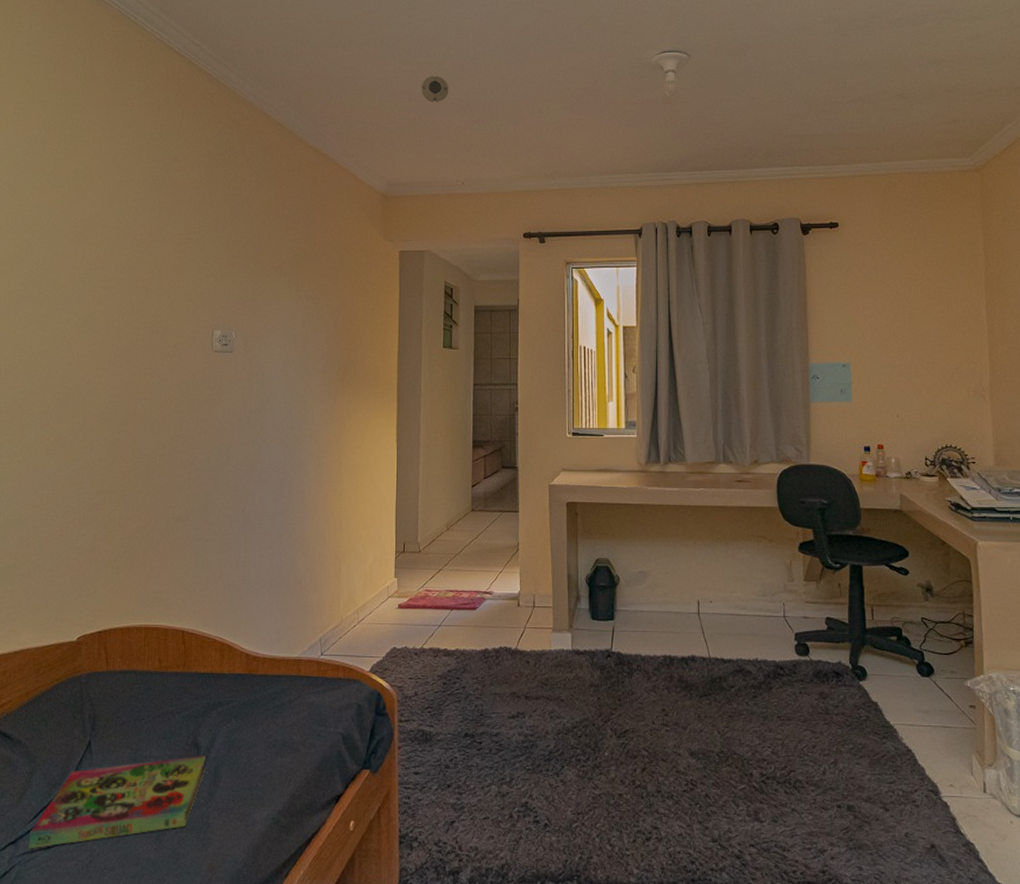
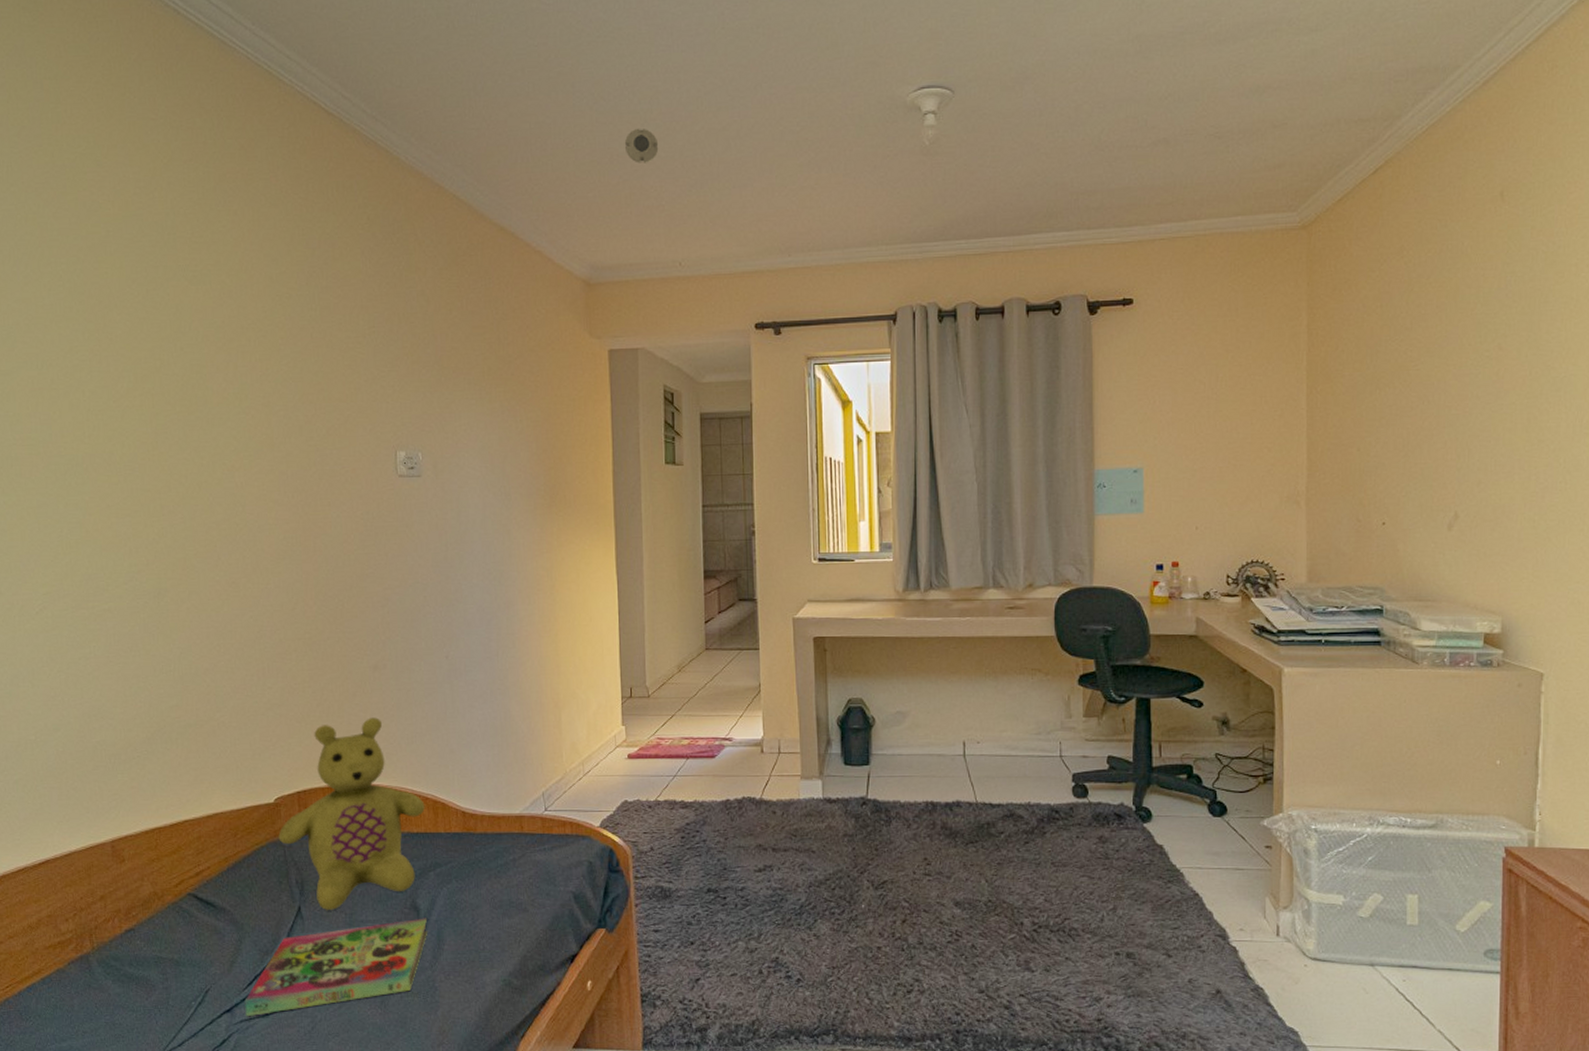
stuffed bear: none [77,564,213,745] -> present [278,717,425,910]

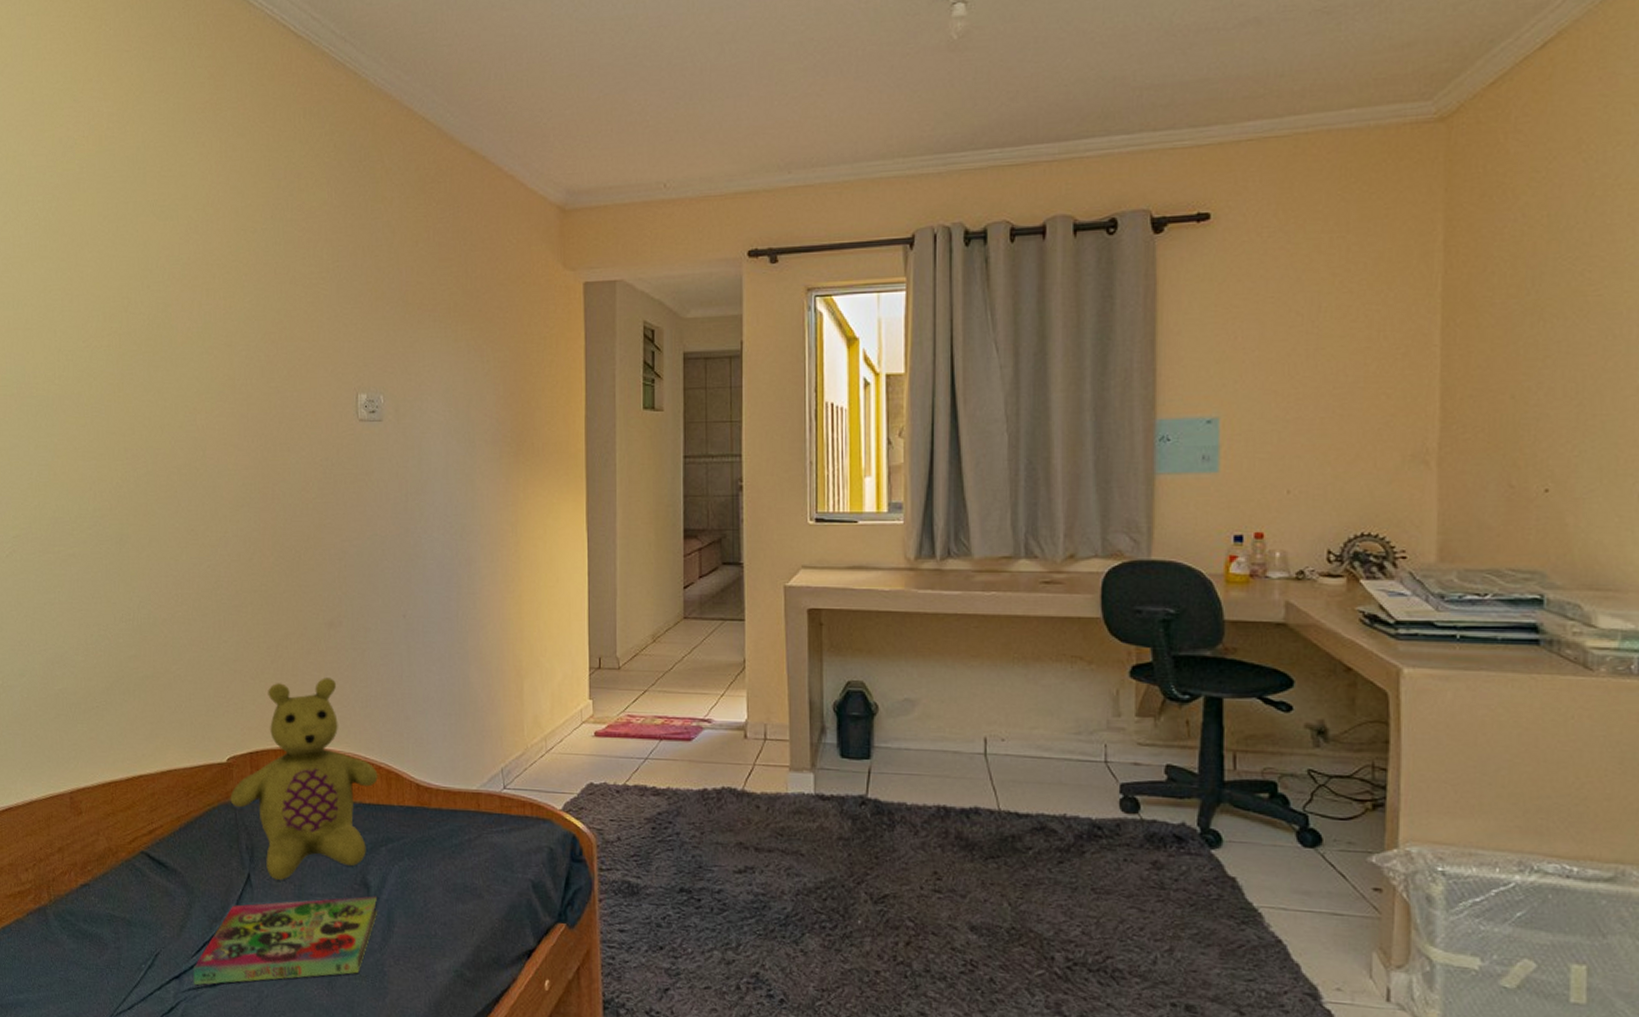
smoke detector: present [624,128,659,163] -> none [606,35,644,75]

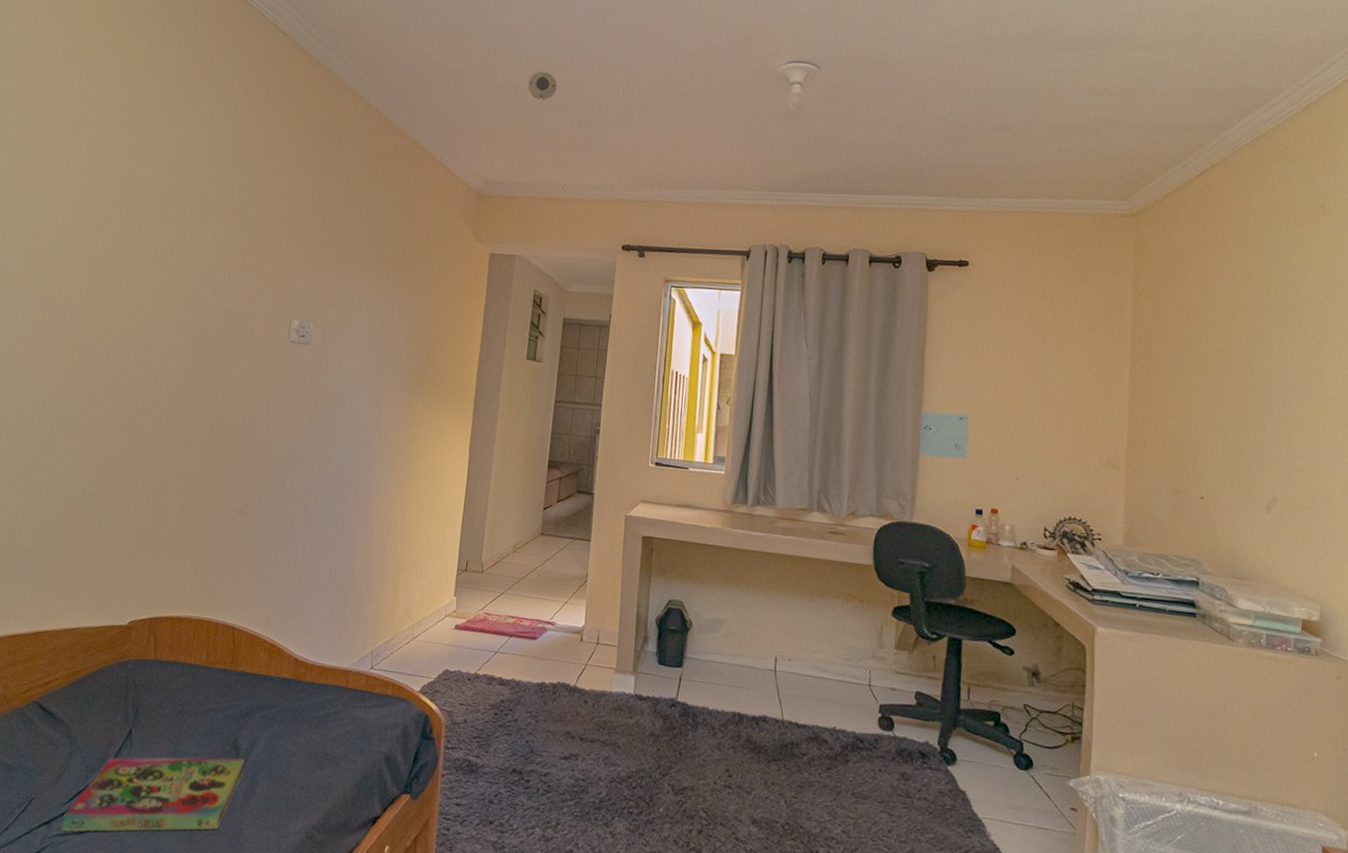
stuffed bear: present [230,677,378,880] -> none [124,557,262,737]
smoke detector: none [606,35,644,75] -> present [527,71,557,100]

